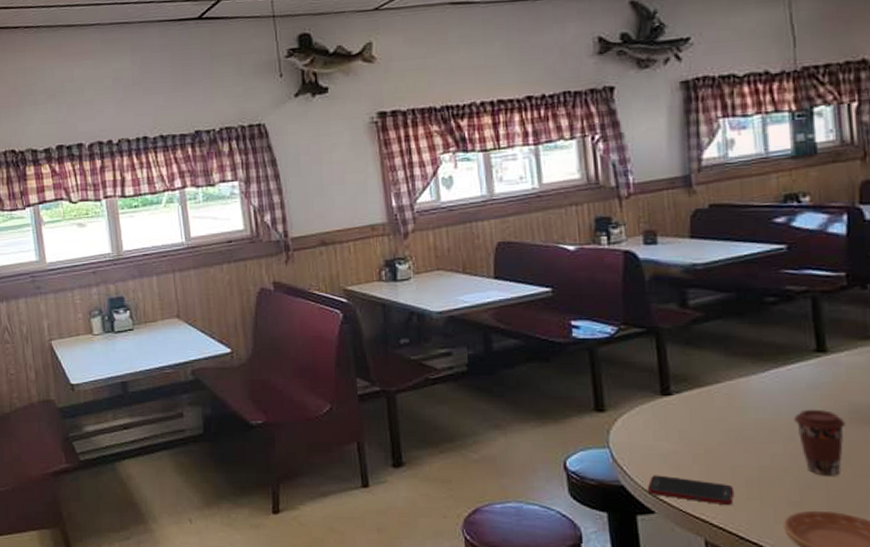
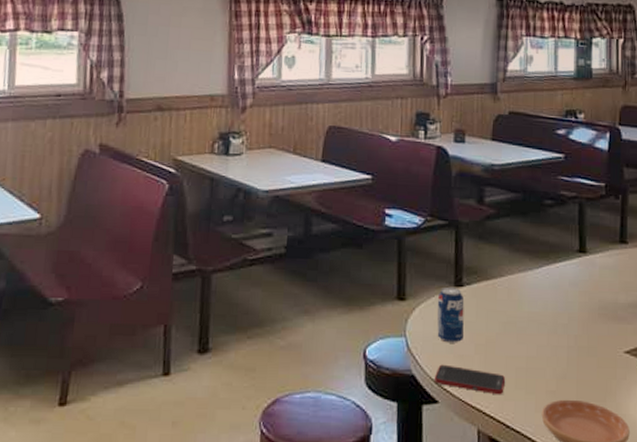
beverage can: none [642,396,677,453] -> present [437,286,465,343]
coffee cup: present [794,409,846,476] -> none [558,304,595,367]

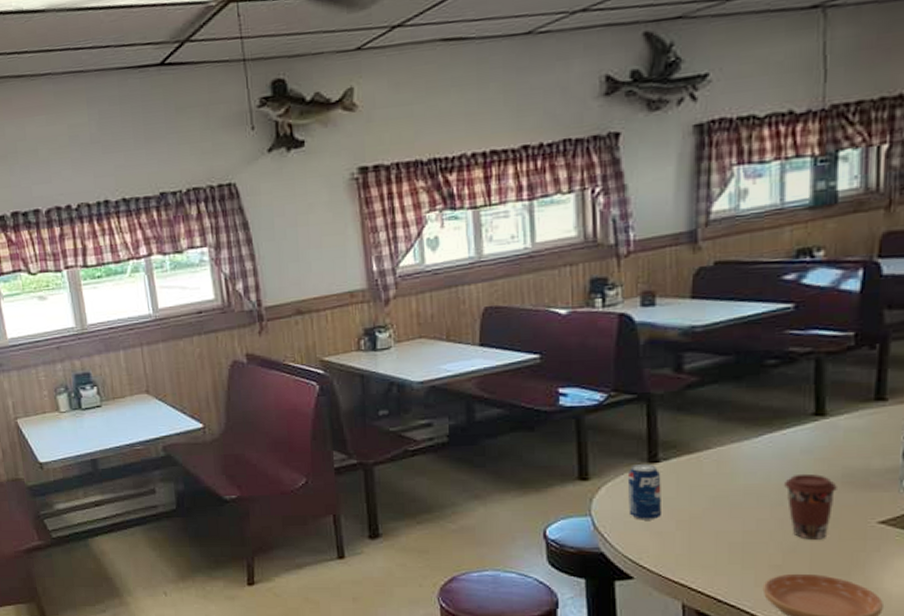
cell phone: present [434,364,506,395] -> none [627,541,716,571]
coffee cup: none [558,304,595,367] -> present [784,473,837,540]

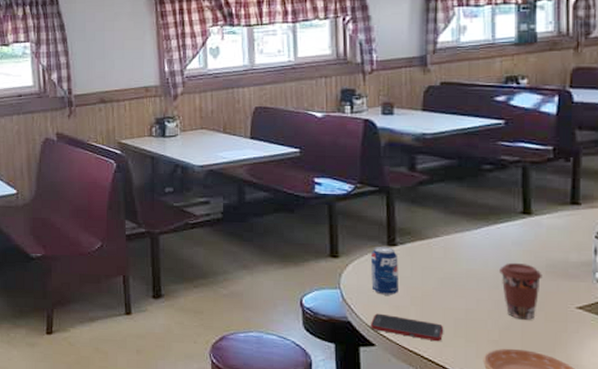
cell phone: none [627,541,716,571] -> present [370,313,444,342]

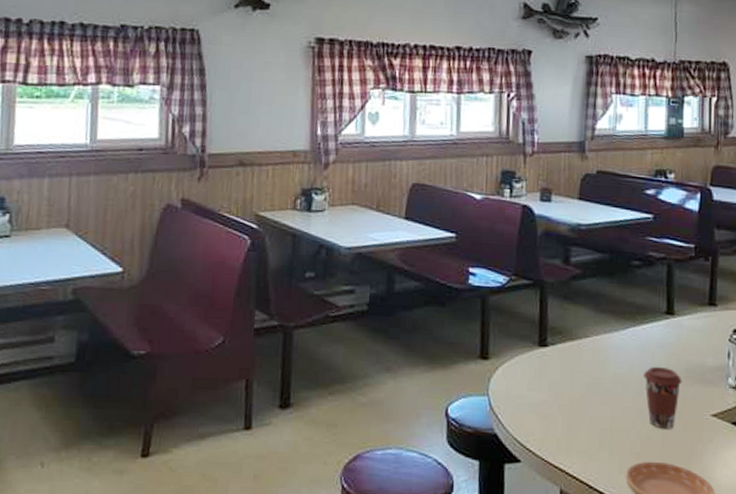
beverage can: present [370,246,398,295] -> none [520,346,549,403]
cell phone: present [370,313,444,342] -> none [516,424,590,456]

